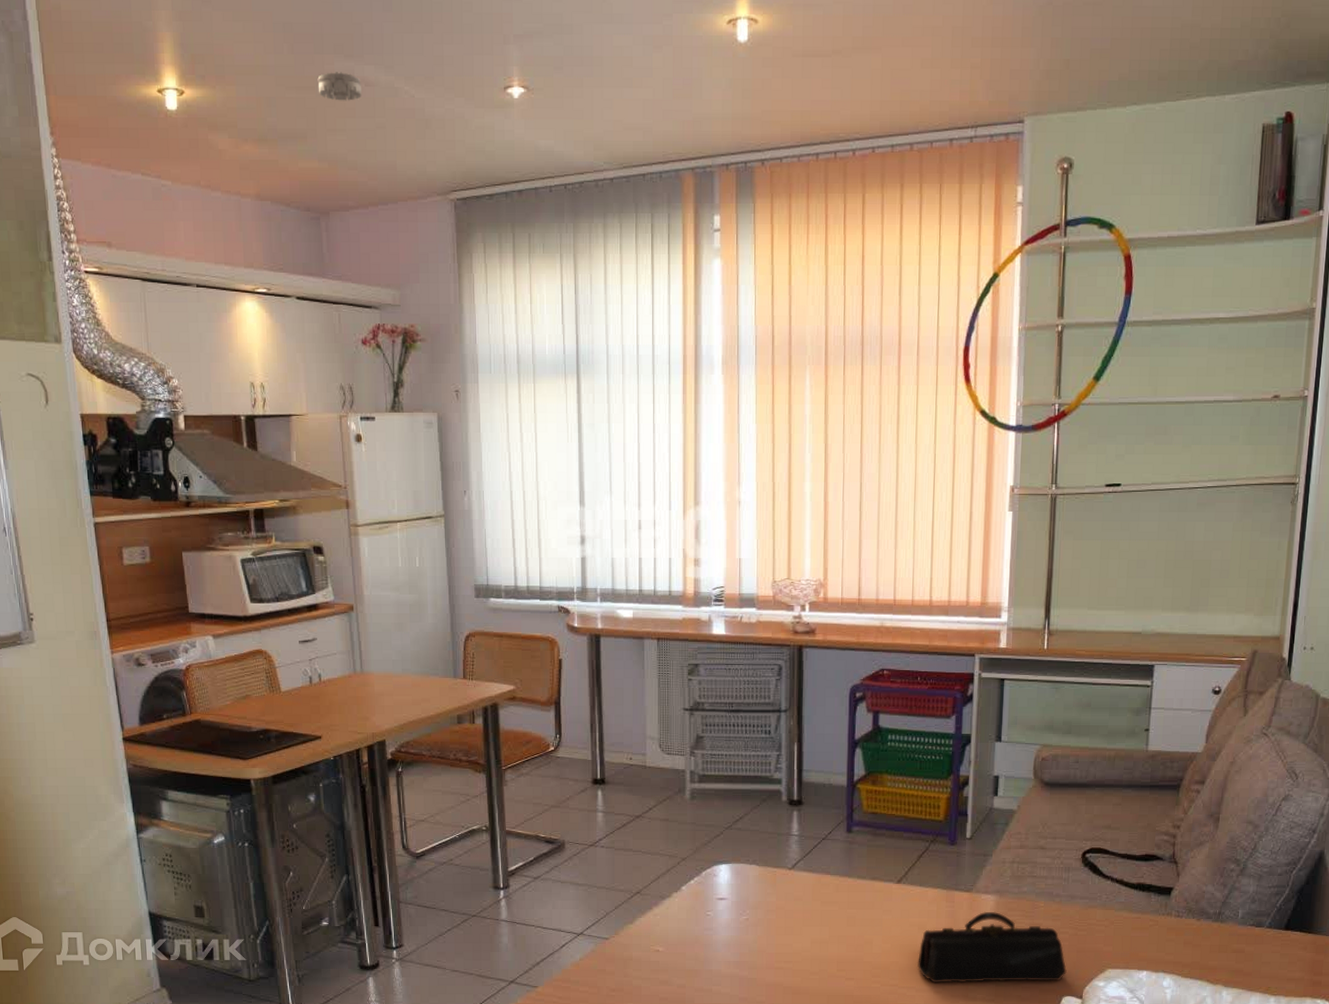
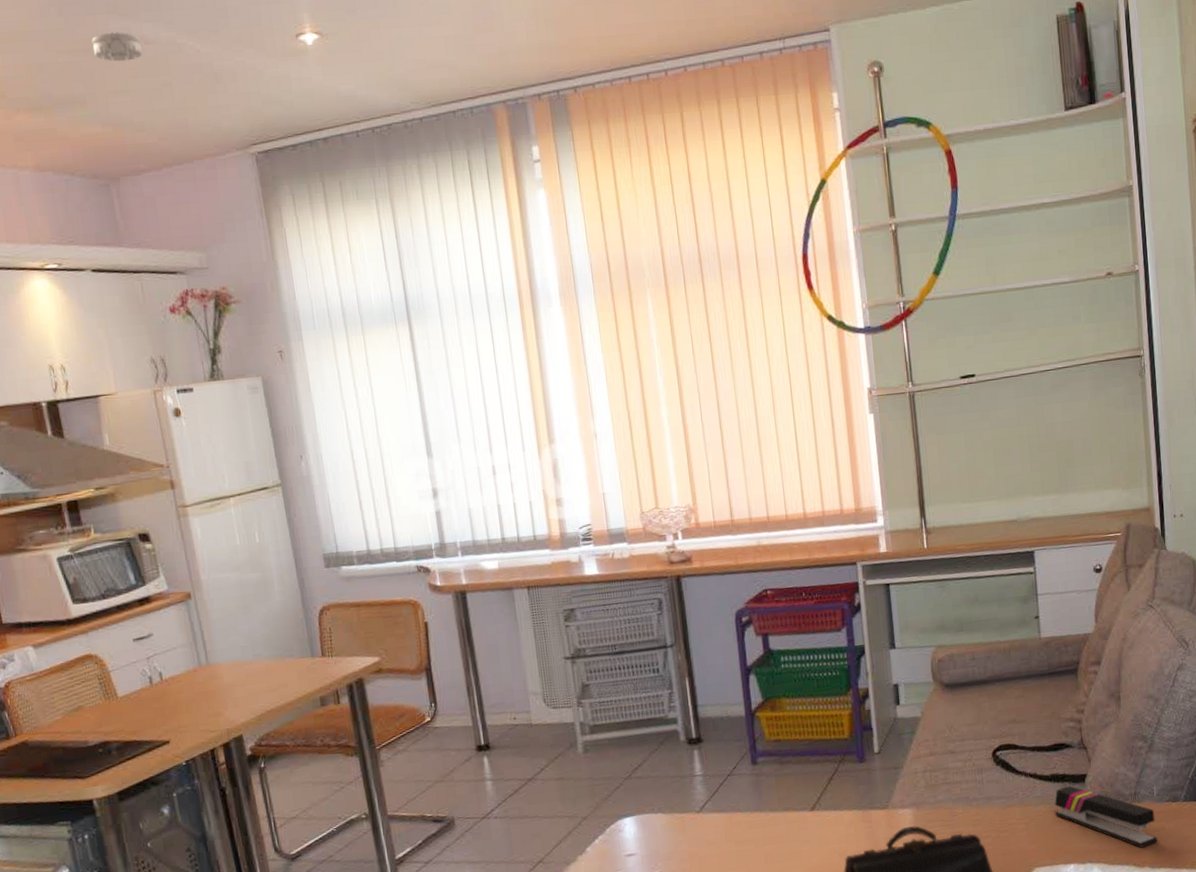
stapler: none [1135,896,1236,966] -> present [1054,785,1158,848]

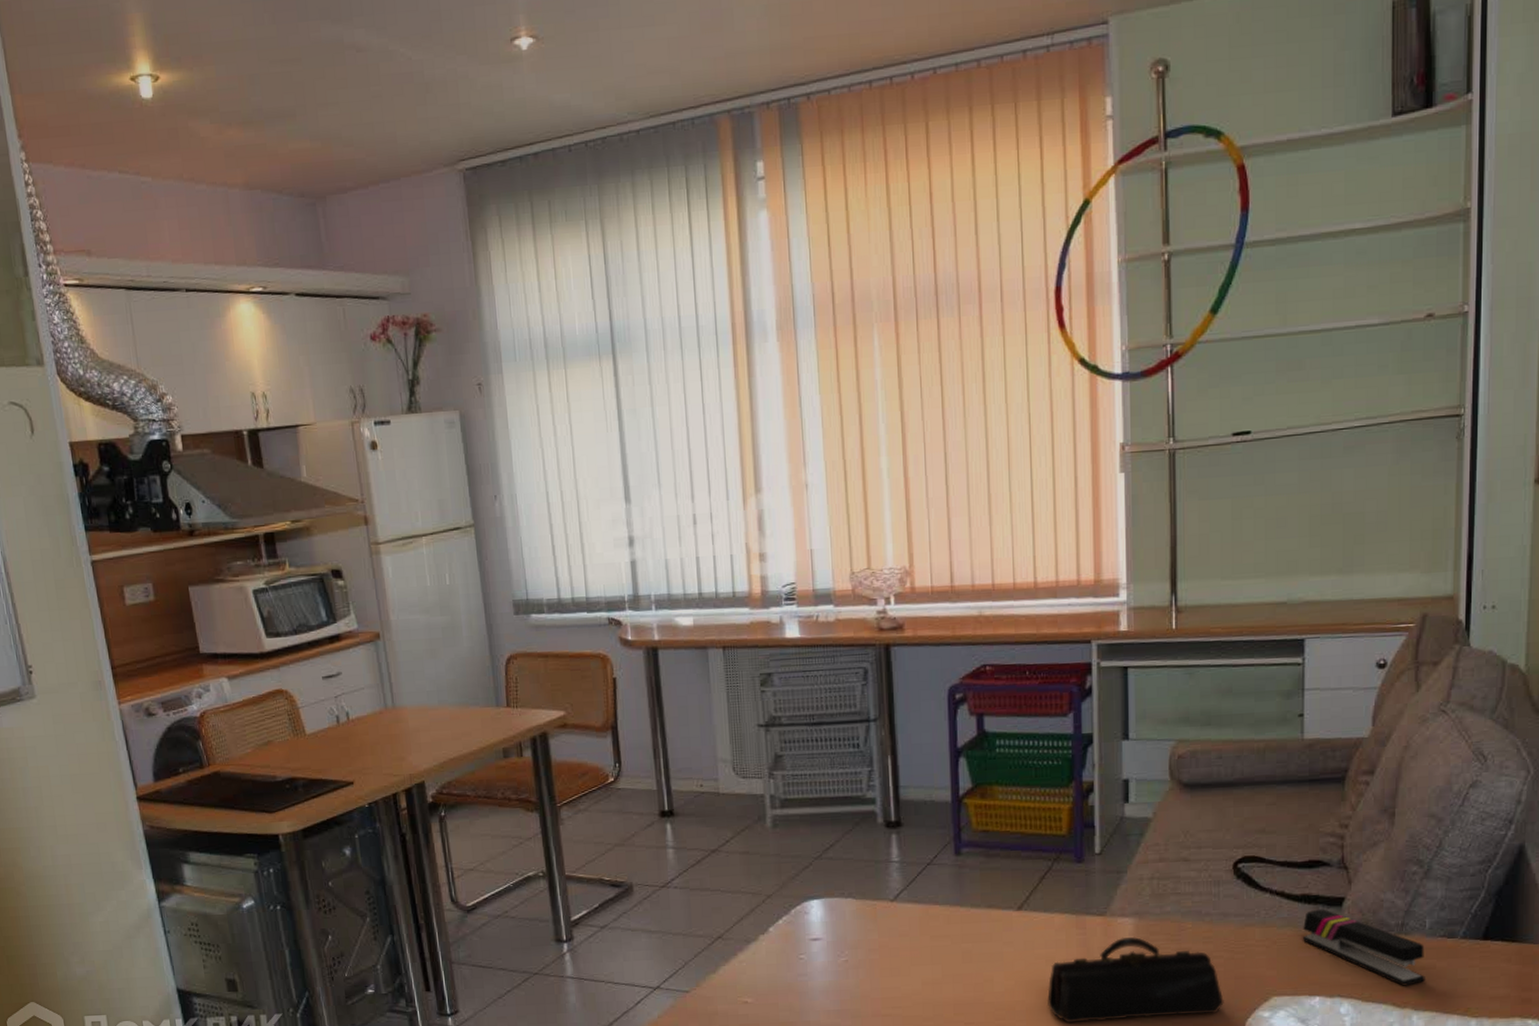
smoke detector: present [91,32,142,62] -> none [303,39,353,72]

